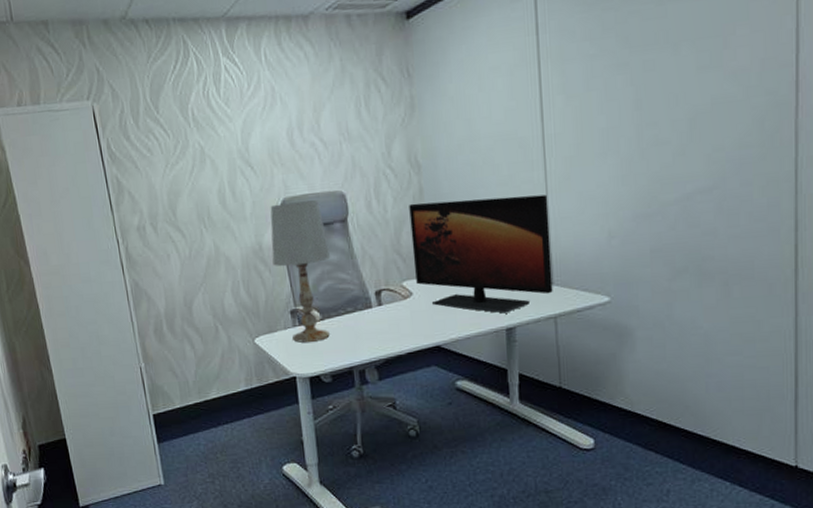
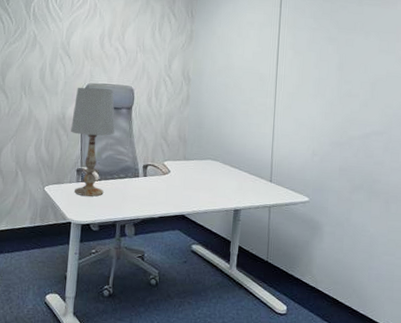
monitor: present [409,194,553,314] -> none [174,105,275,198]

